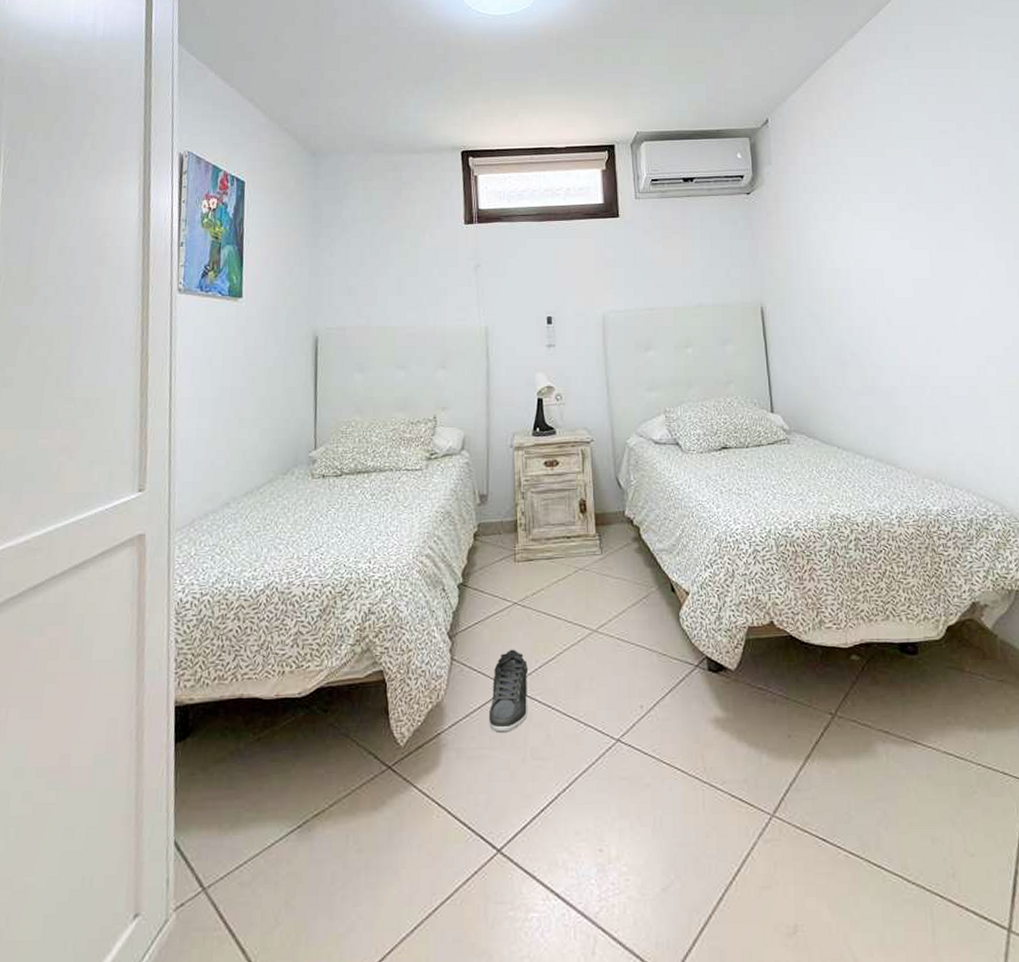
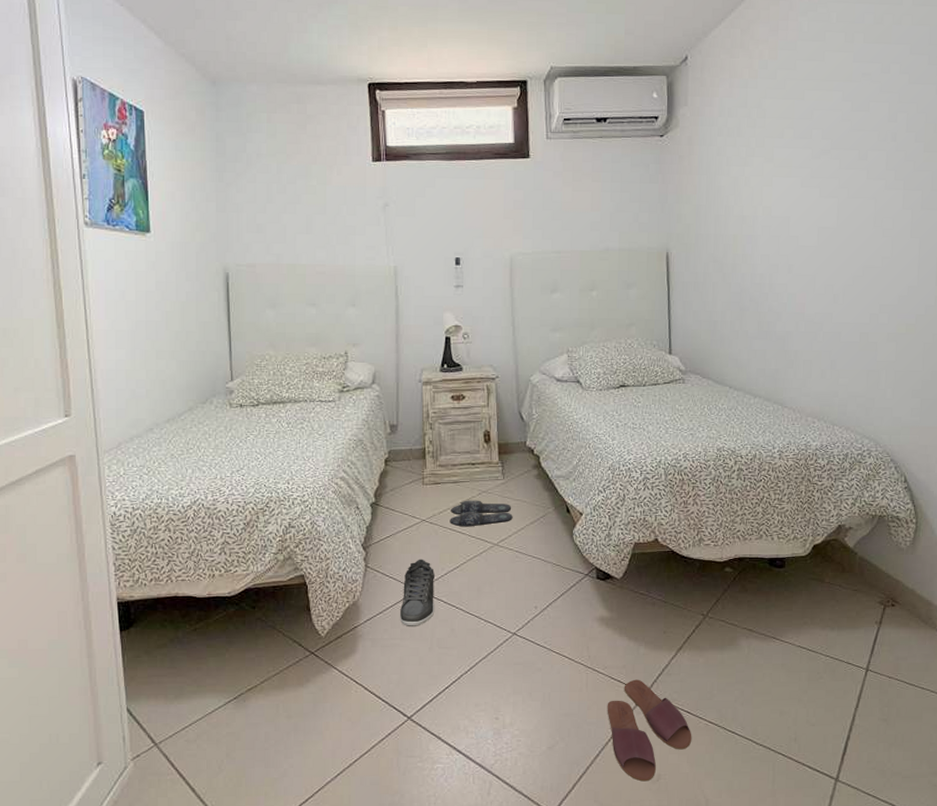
slippers: none [544,579,613,611] -> present [450,500,513,527]
slippers: none [728,797,831,935] -> present [607,679,692,782]

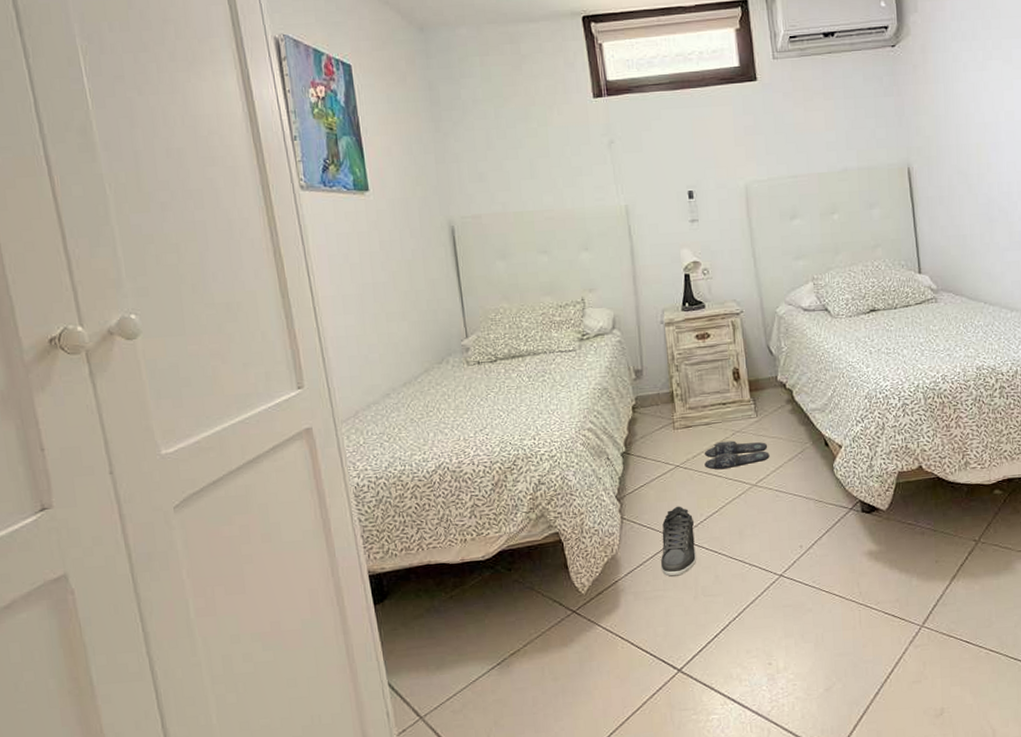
slippers: present [607,679,692,782] -> none [883,612,974,717]

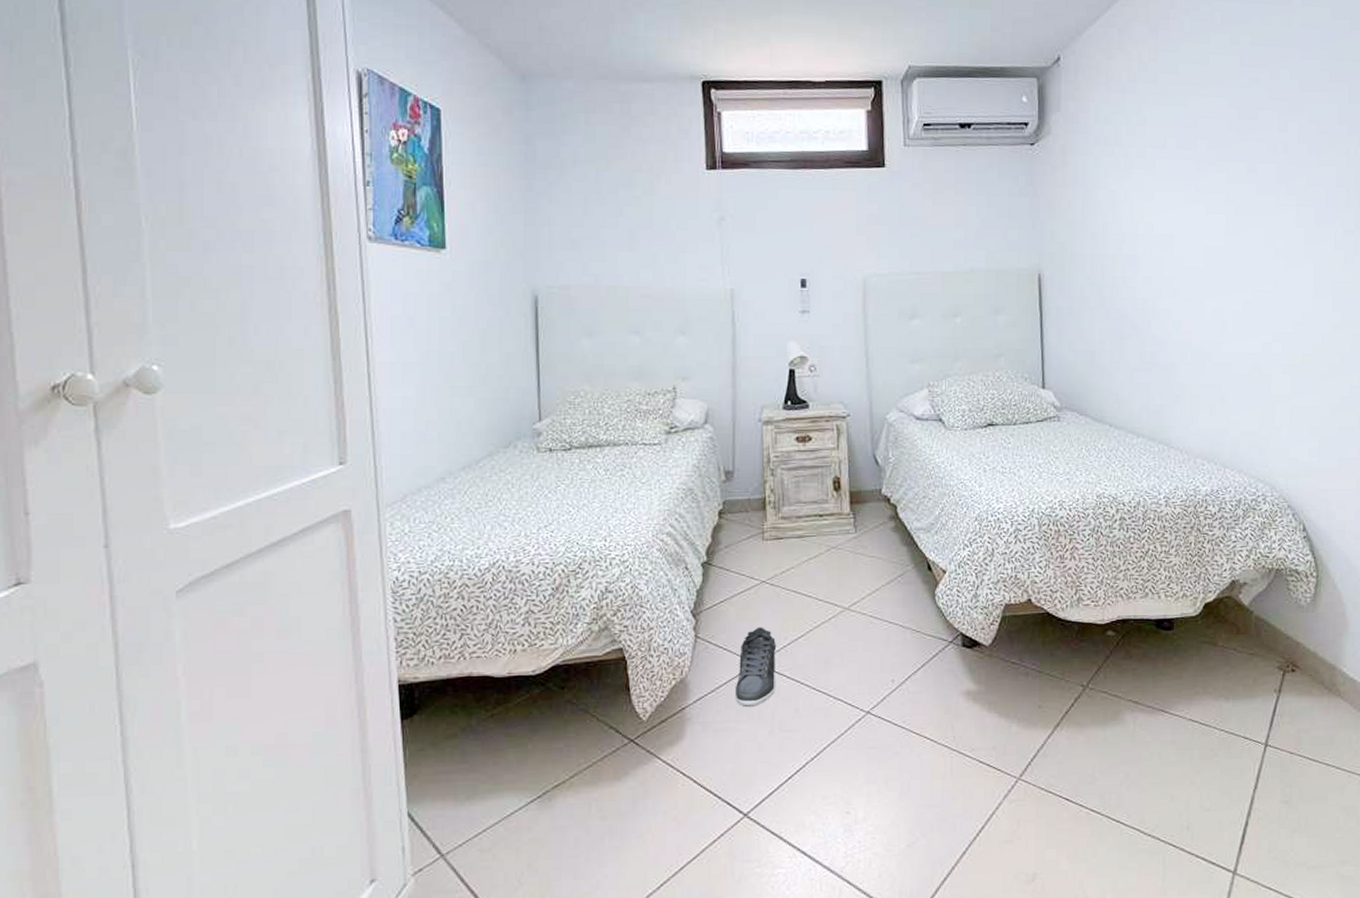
slippers: present [704,440,770,470] -> none [794,557,867,589]

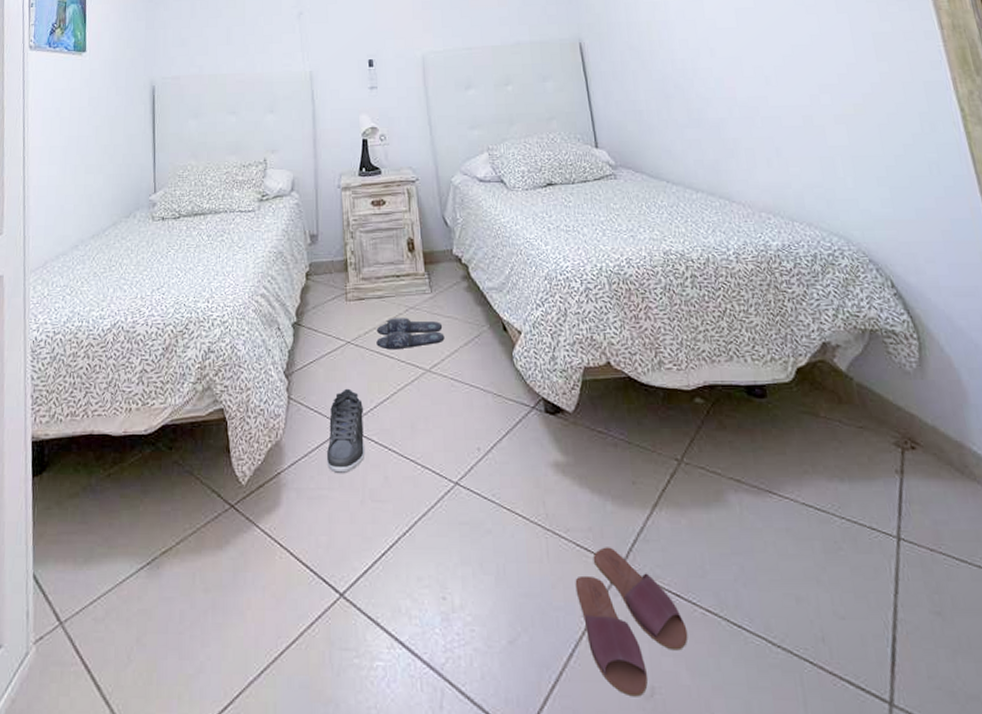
slippers: none [794,557,867,589] -> present [376,318,445,350]
slippers: none [974,762,1072,882] -> present [575,547,688,697]

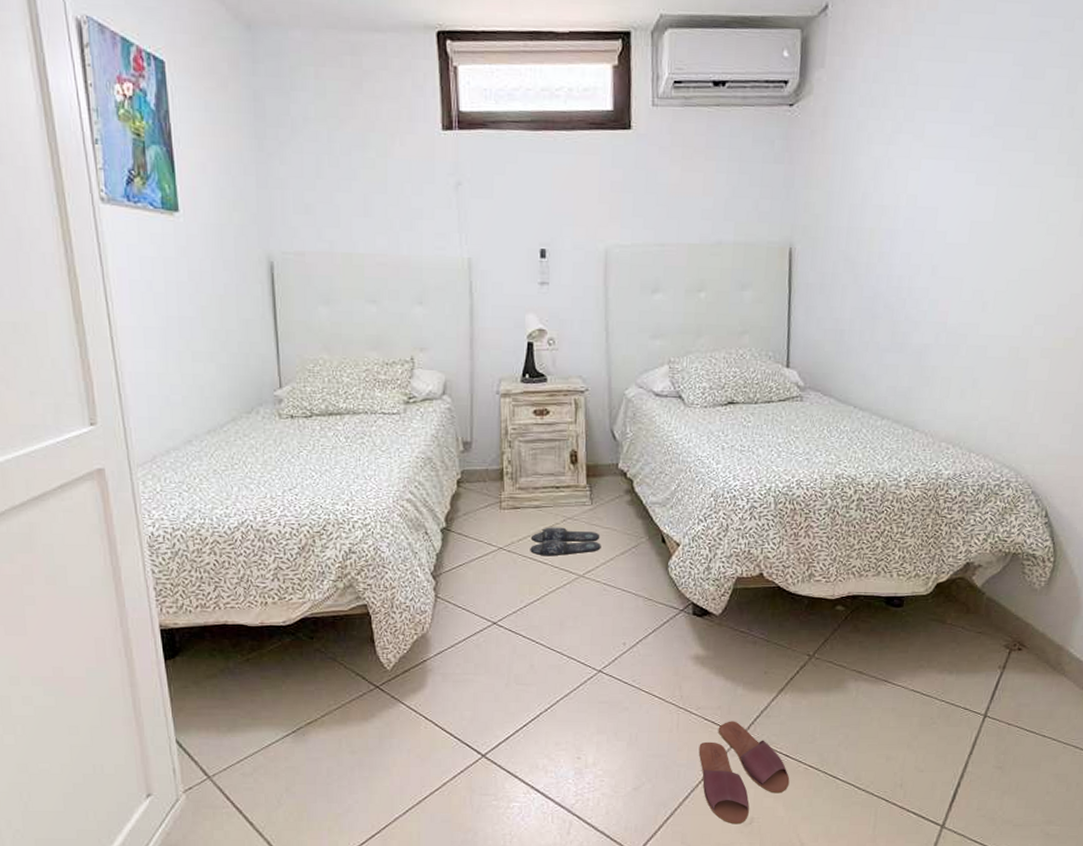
shoe: present [326,388,365,474] -> none [473,589,514,662]

